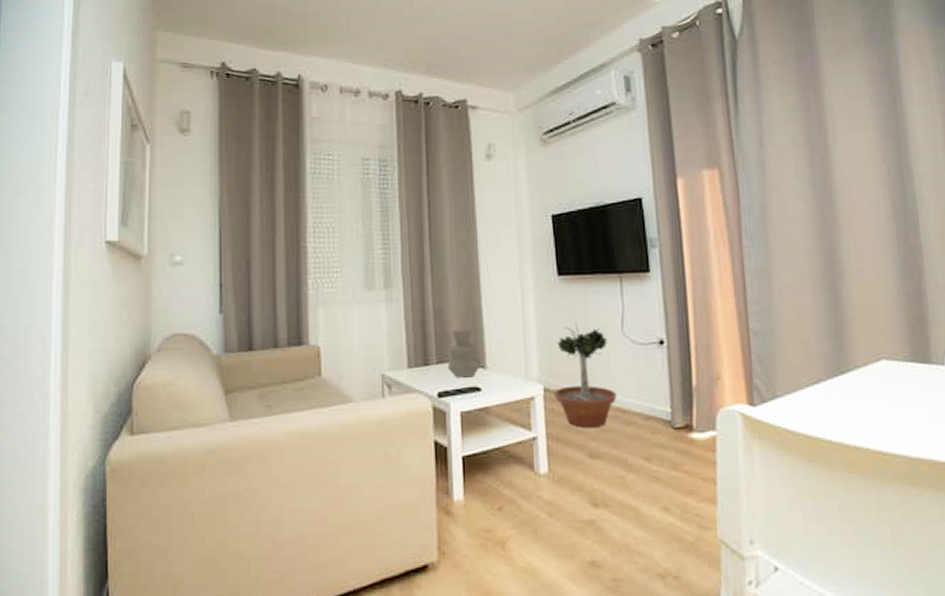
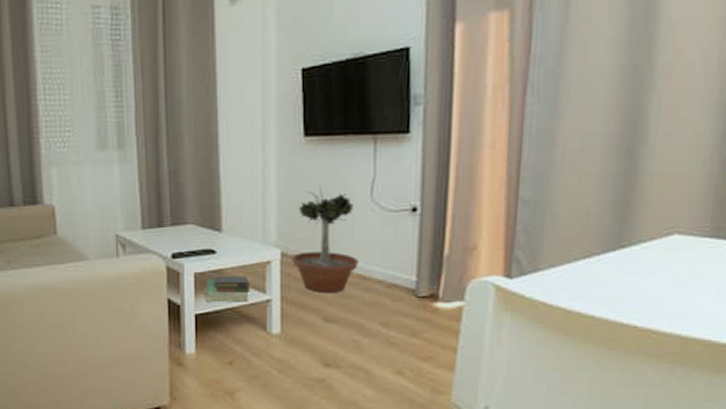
vase: present [447,328,480,378] -> none [182,191,216,240]
books: none [470,413,516,442] -> present [204,275,250,302]

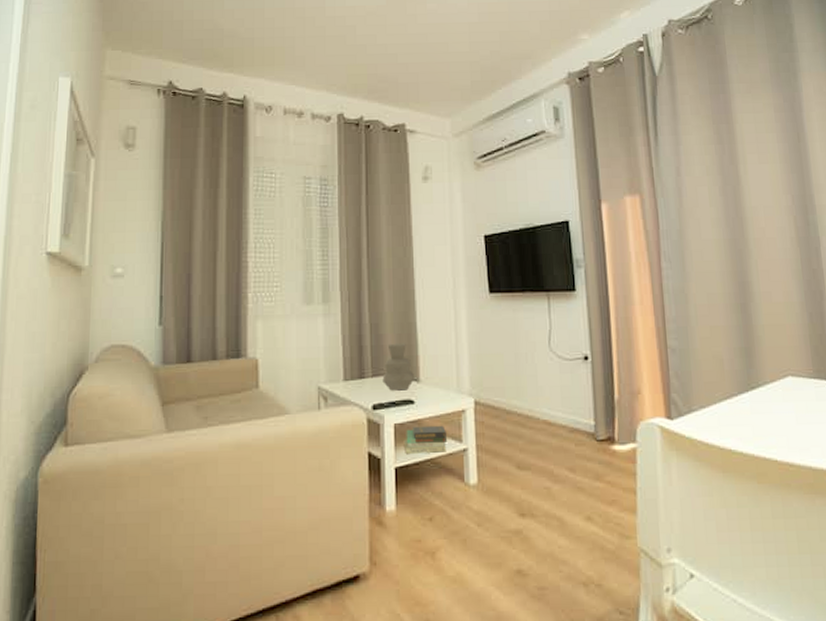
vase: none [182,191,216,240] -> present [382,343,414,391]
potted tree: present [291,186,359,292] -> none [484,338,544,439]

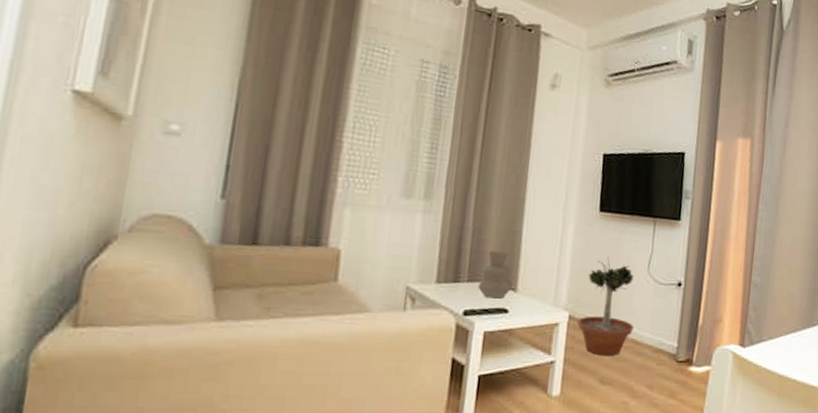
books: present [403,425,448,453] -> none [490,335,537,363]
potted tree: none [484,338,544,439] -> present [577,257,634,356]

